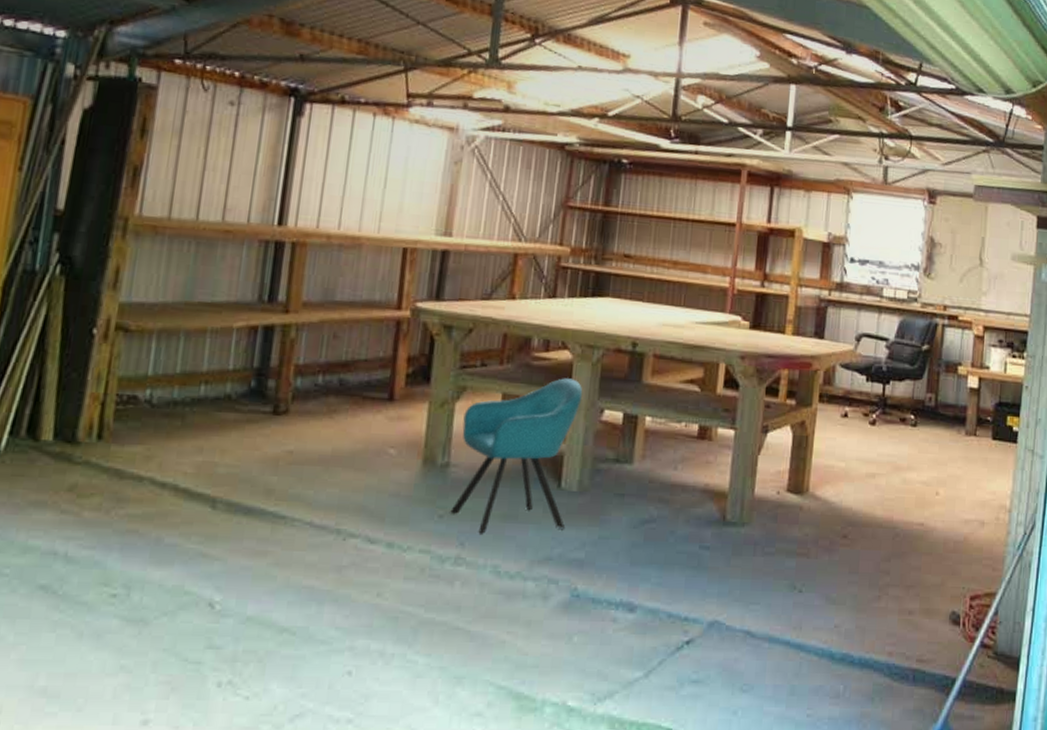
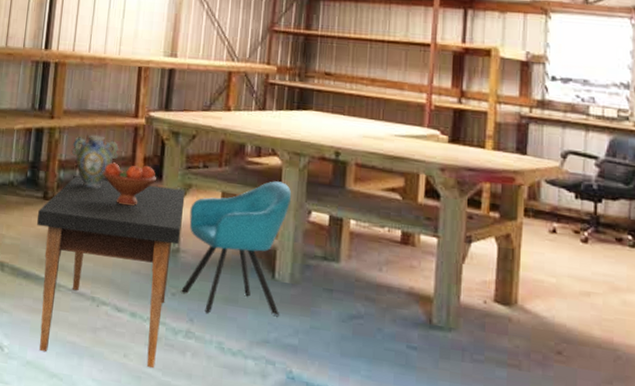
dining table: none [263,383,459,604] -> present [37,176,186,368]
ceramic jug: none [312,331,376,397] -> present [71,135,119,188]
fruit bowl: none [353,364,424,416] -> present [102,162,157,206]

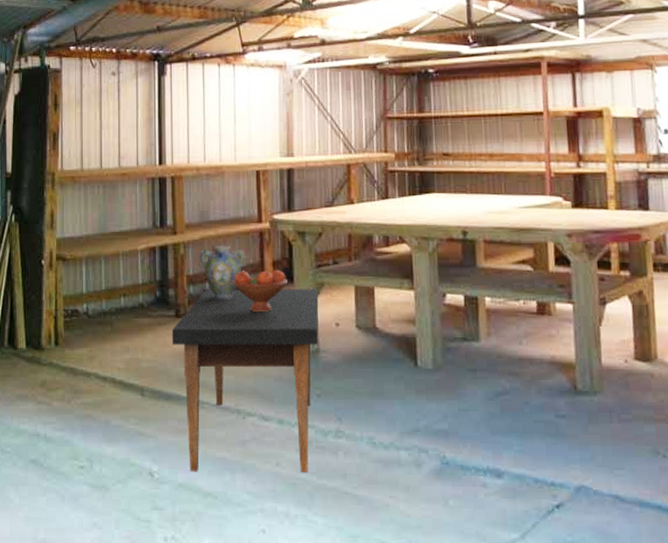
chair: present [181,181,292,316] -> none [325,268,427,410]

